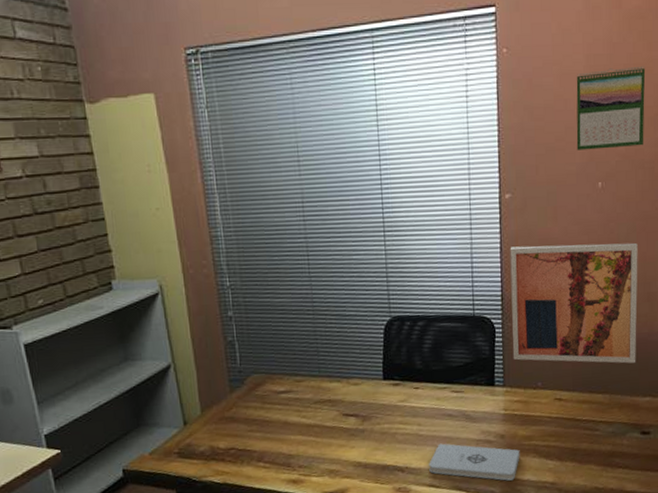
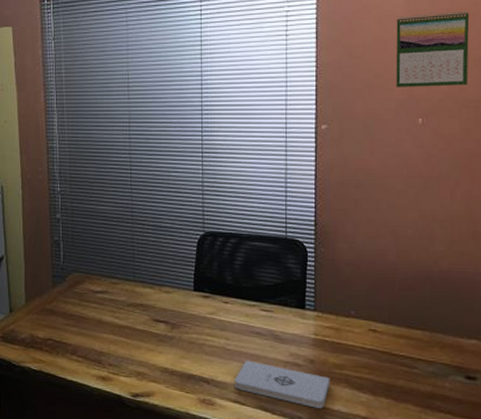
wall art: present [510,242,638,364] -> none [325,175,462,302]

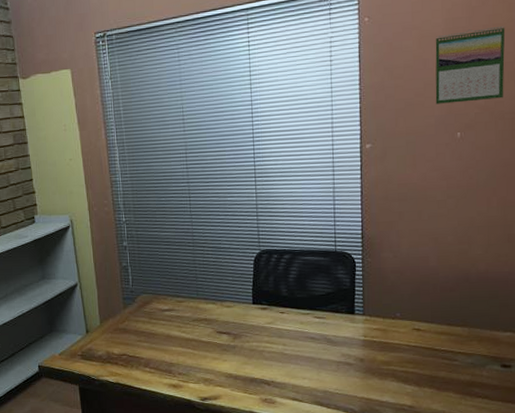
notepad: present [235,360,330,408] -> none [293,362,379,401]

